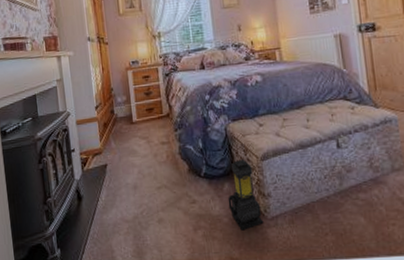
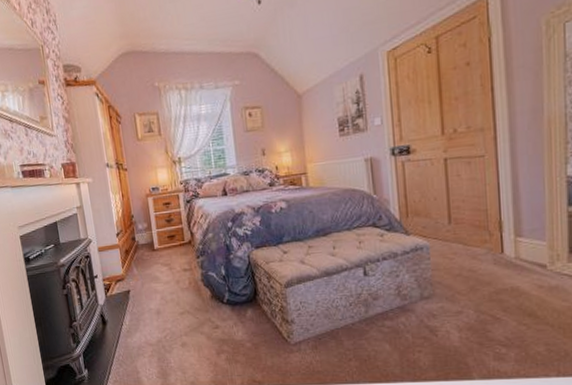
lantern: present [227,158,264,231] -> none [250,286,287,355]

